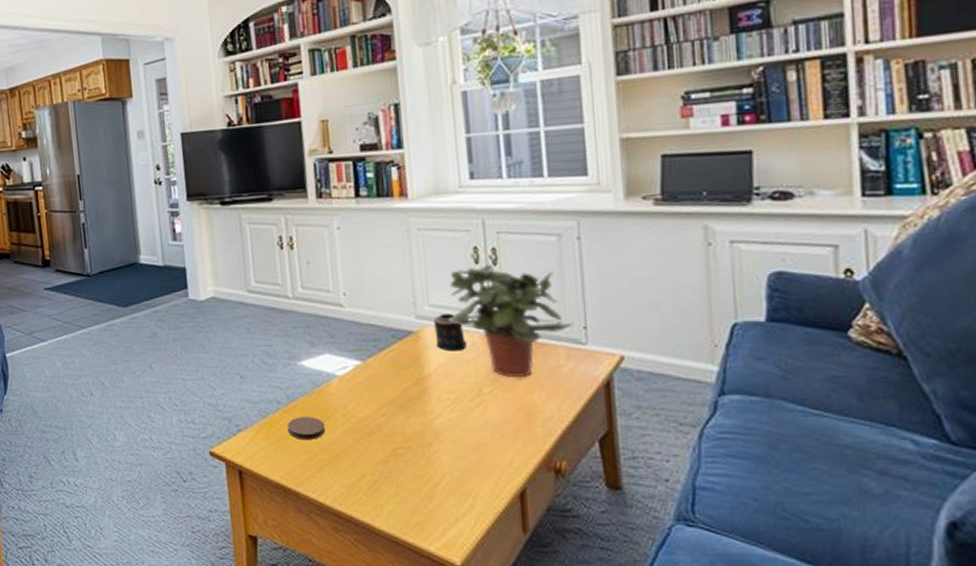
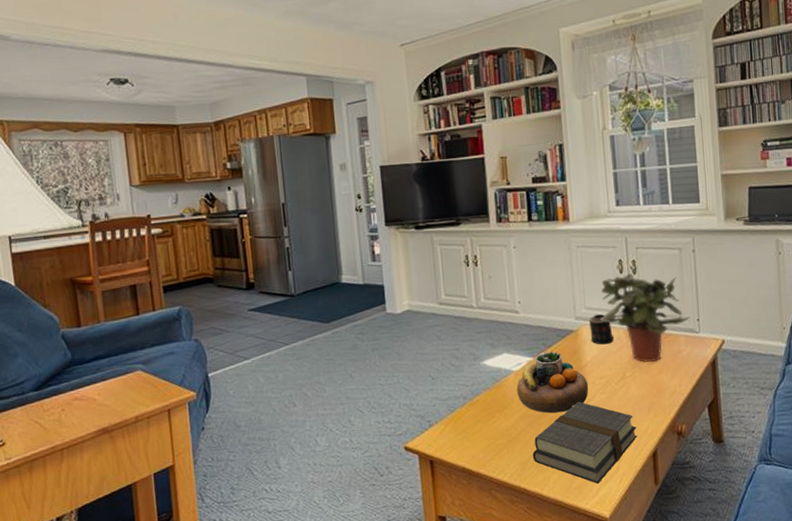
coaster: present [287,417,325,439] -> none [472,408,503,428]
decorative bowl: none [341,354,433,430] -> present [516,350,588,413]
book: none [361,419,499,522] -> present [532,402,638,484]

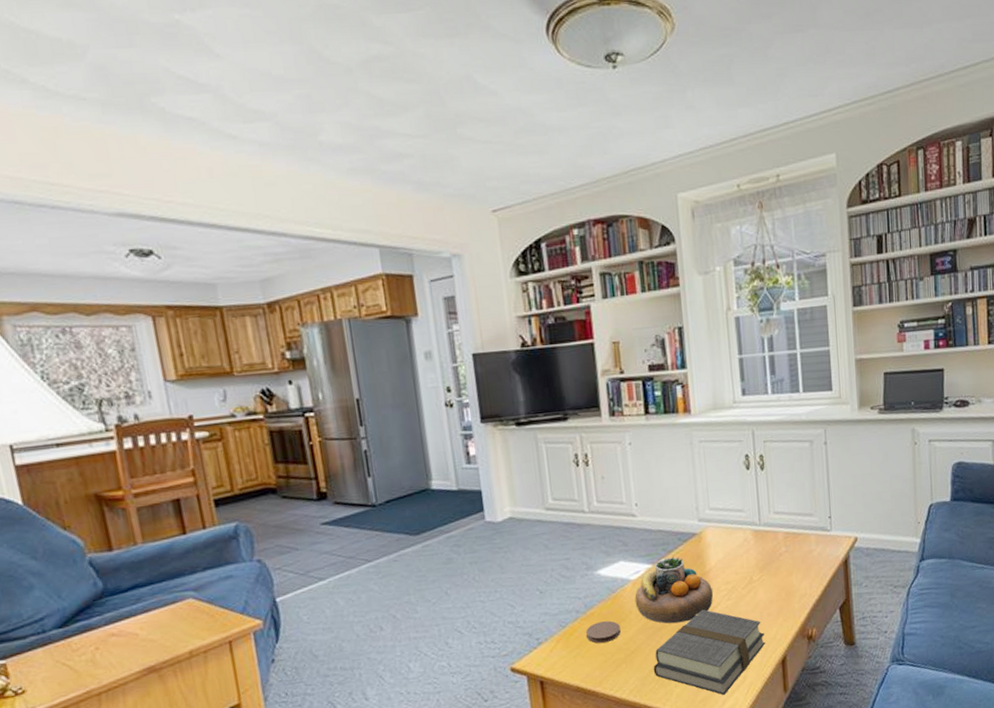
coaster: none [472,408,503,428] -> present [586,620,621,643]
candle: present [589,314,614,345] -> none [713,514,741,548]
potted plant: present [600,272,691,363] -> none [726,468,822,565]

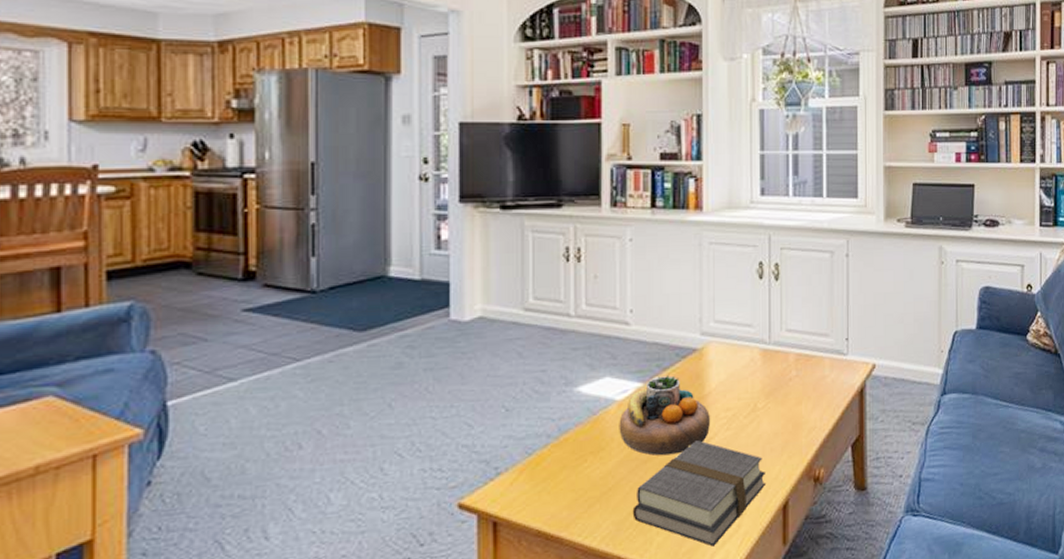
coaster: present [586,620,621,643] -> none [557,449,598,477]

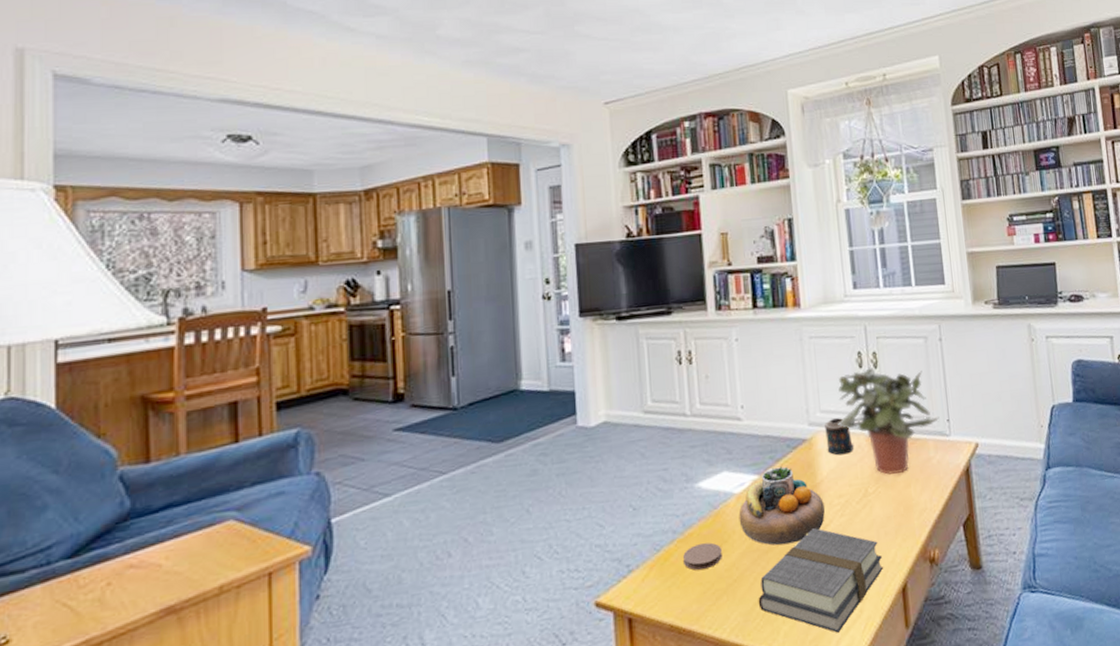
coaster: none [557,449,598,477] -> present [683,542,722,570]
candle: none [718,328,747,368] -> present [825,417,854,456]
potted plant: none [732,278,838,391] -> present [838,366,940,475]

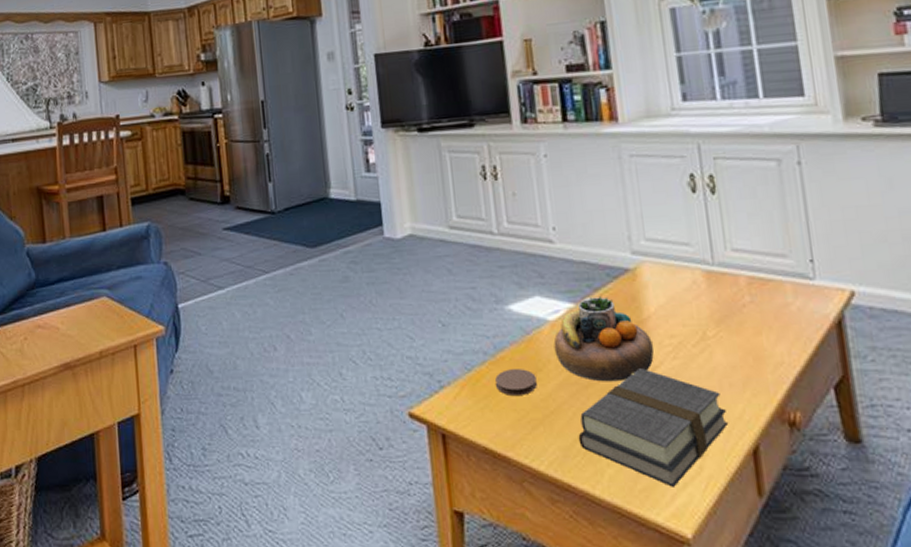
candle: present [825,417,854,456] -> none [651,247,688,291]
potted plant: present [838,366,940,475] -> none [667,191,800,318]

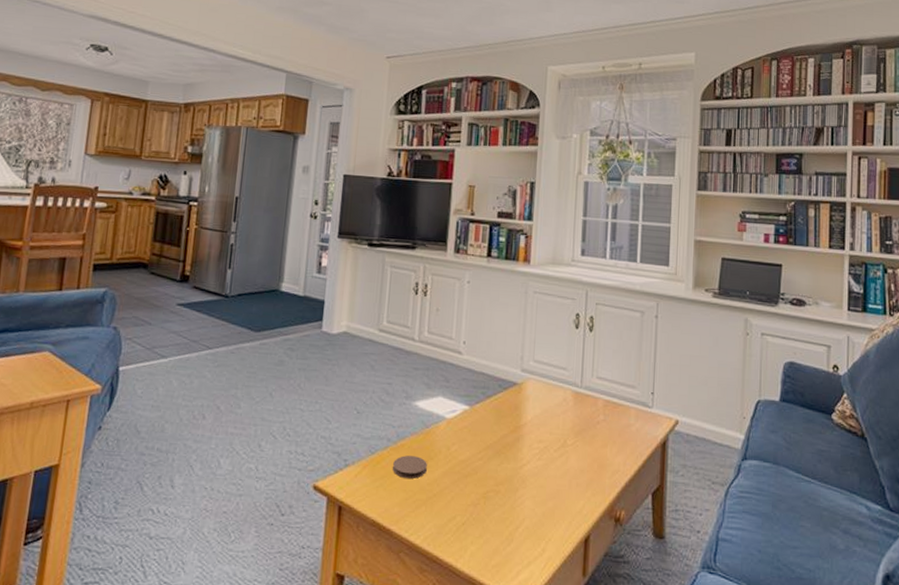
decorative bowl: present [553,295,654,382] -> none [446,402,524,474]
book: present [578,368,729,487] -> none [452,465,571,565]

